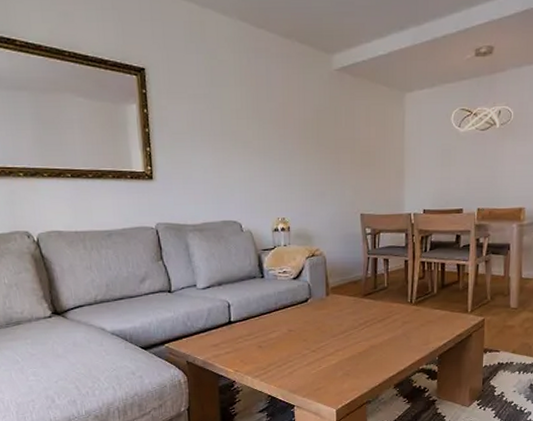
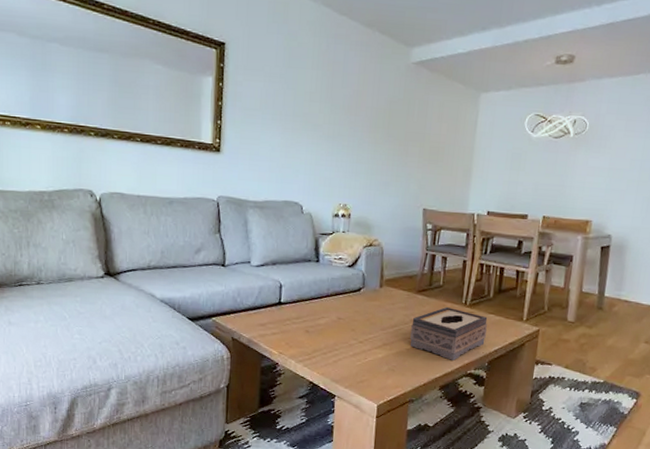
tissue box: none [361,308,434,359] -> present [410,307,488,361]

